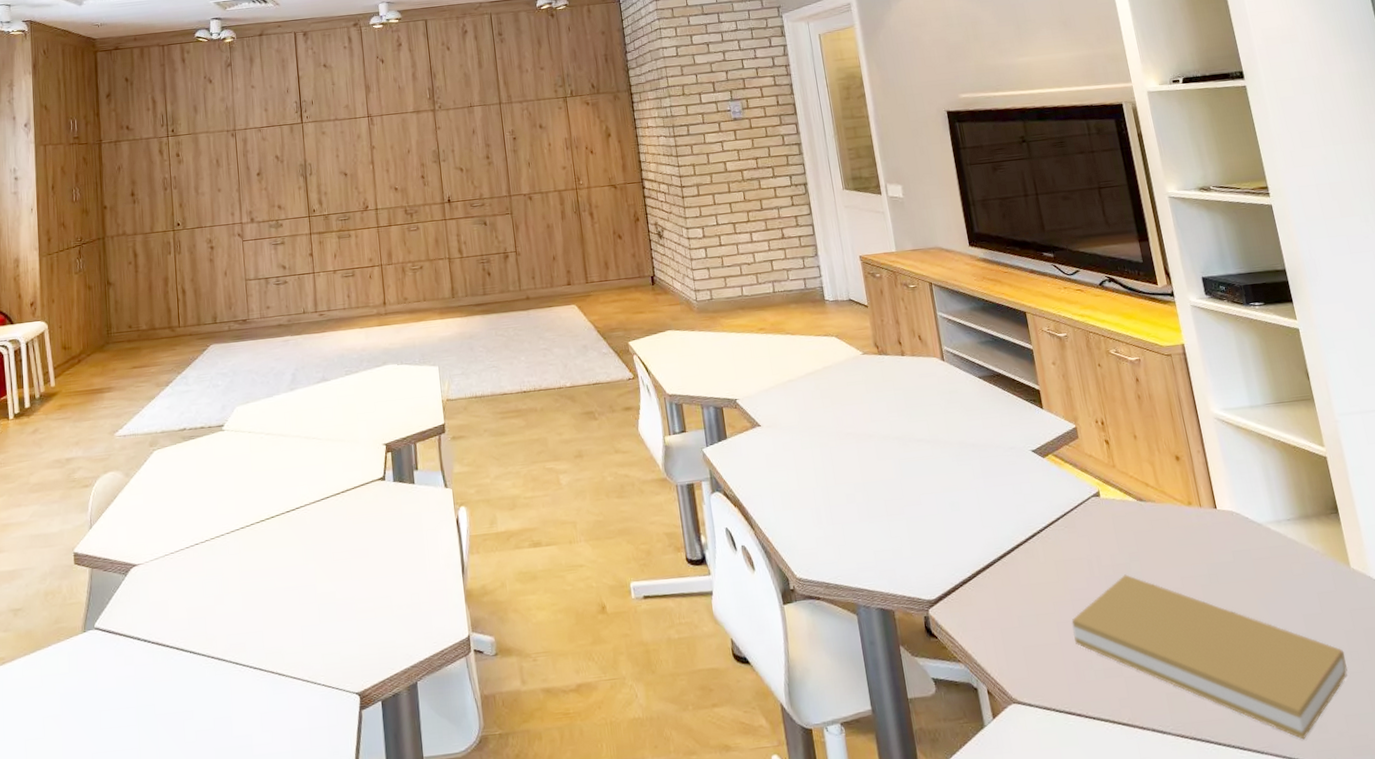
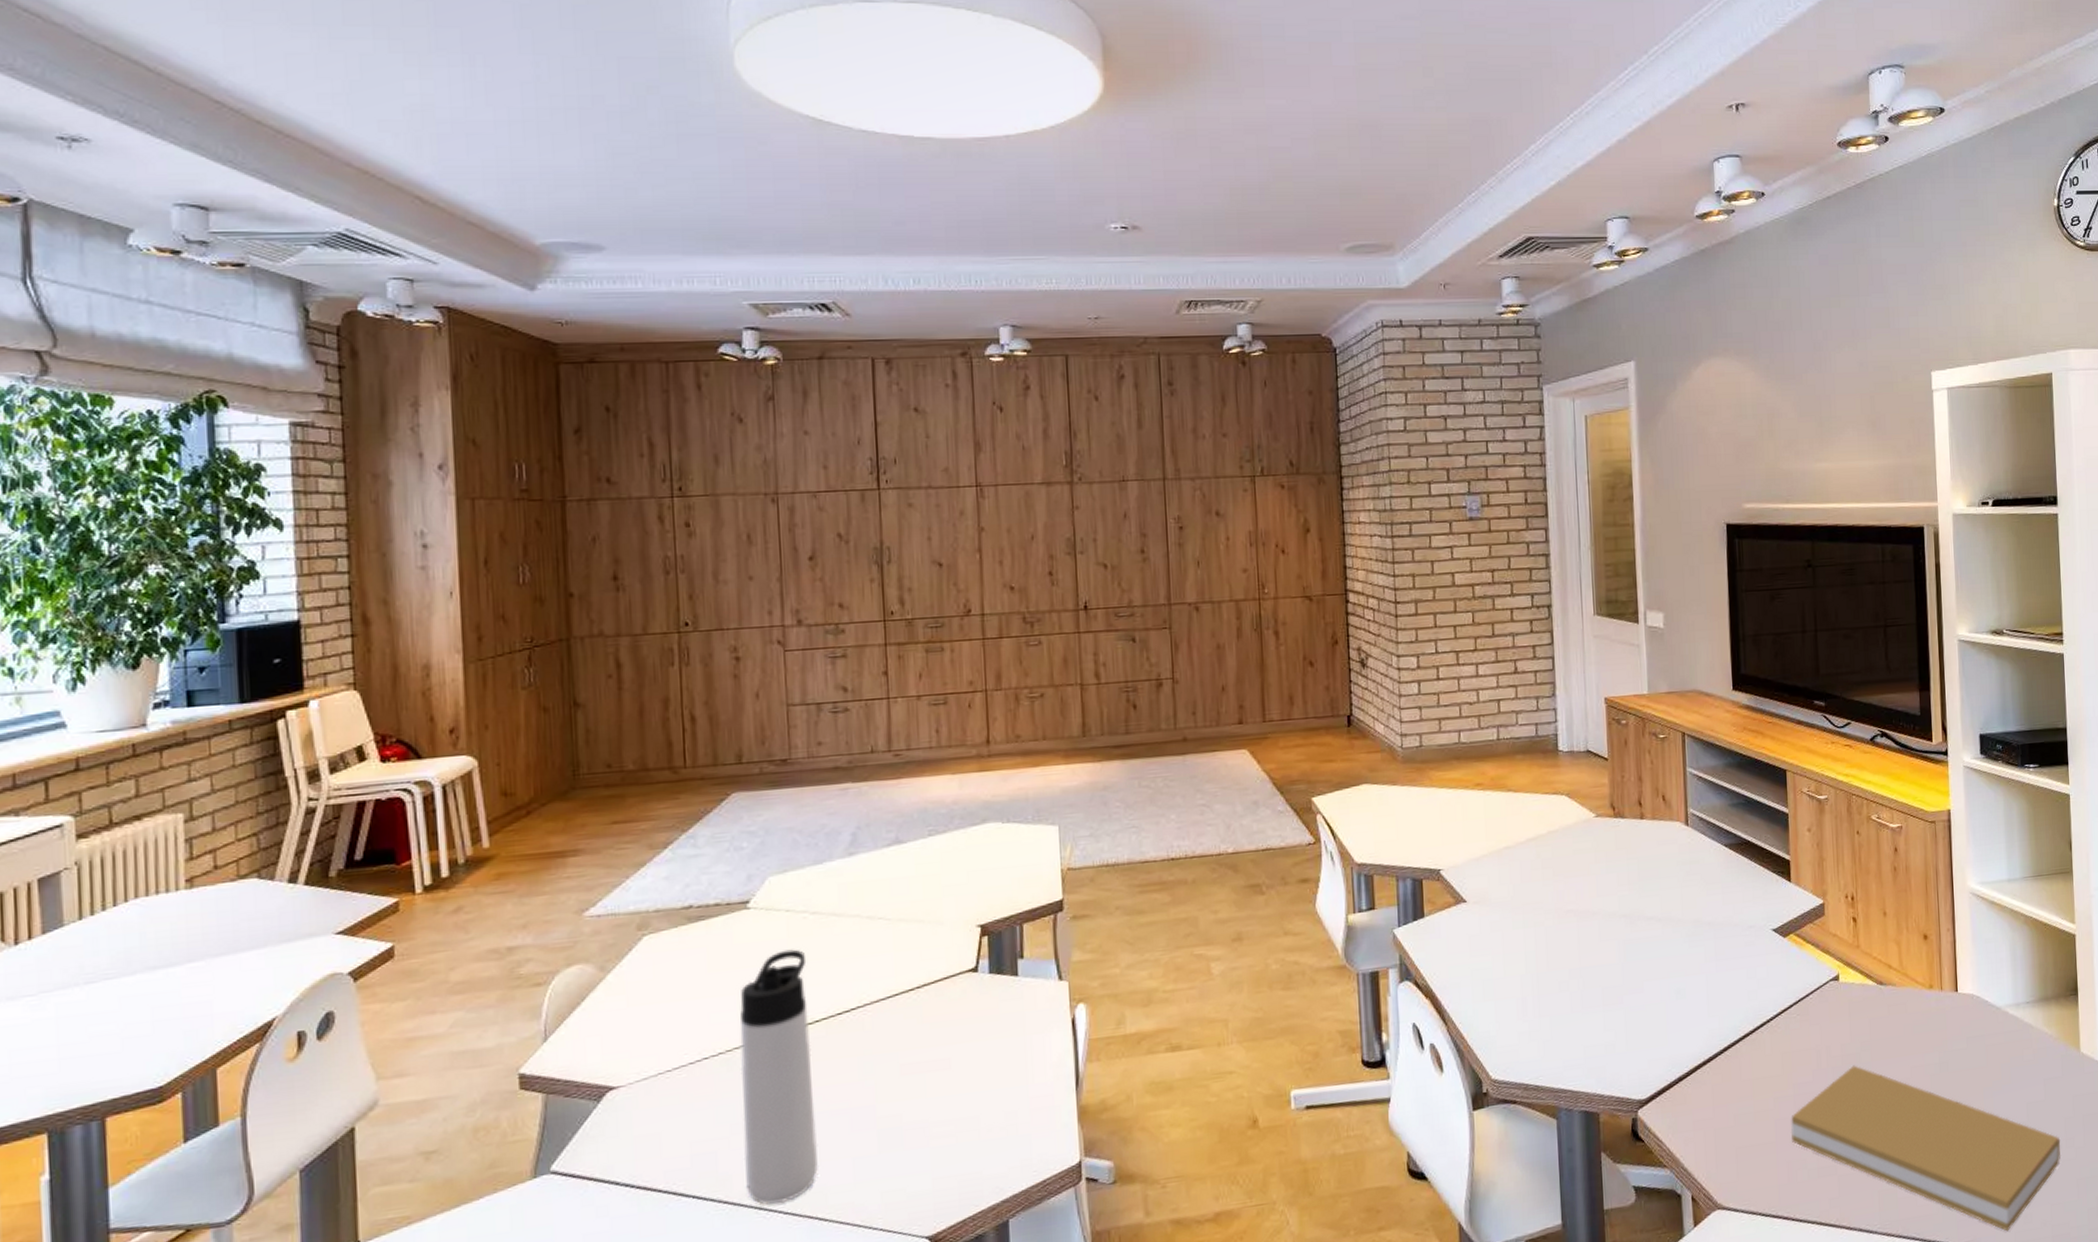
thermos bottle: none [219,461,278,661] -> present [739,949,819,1205]

